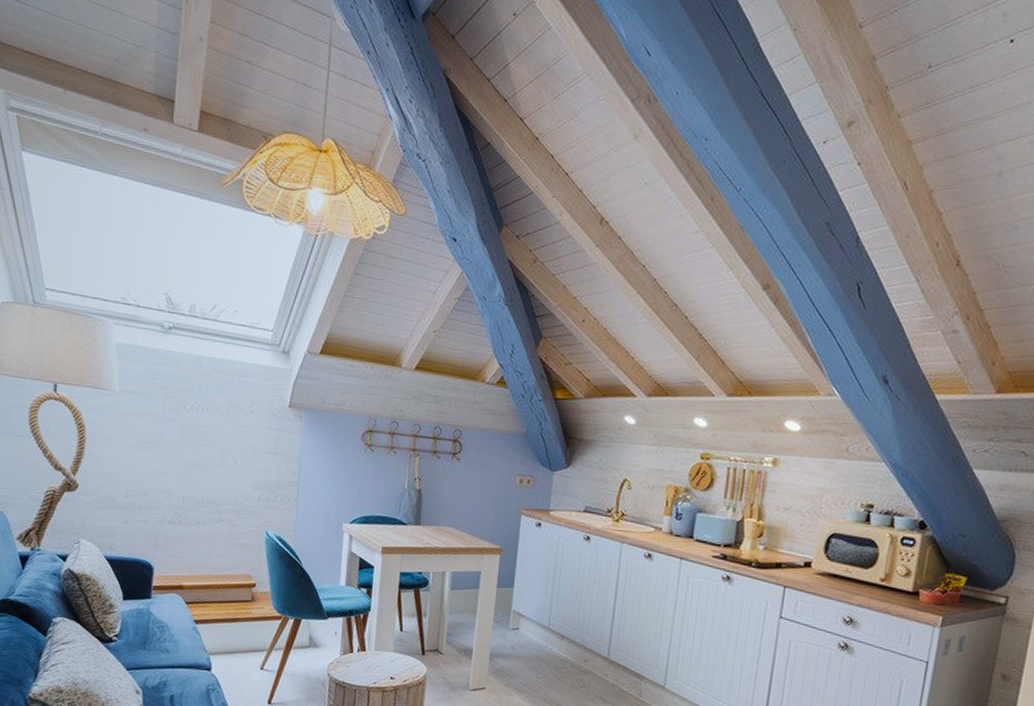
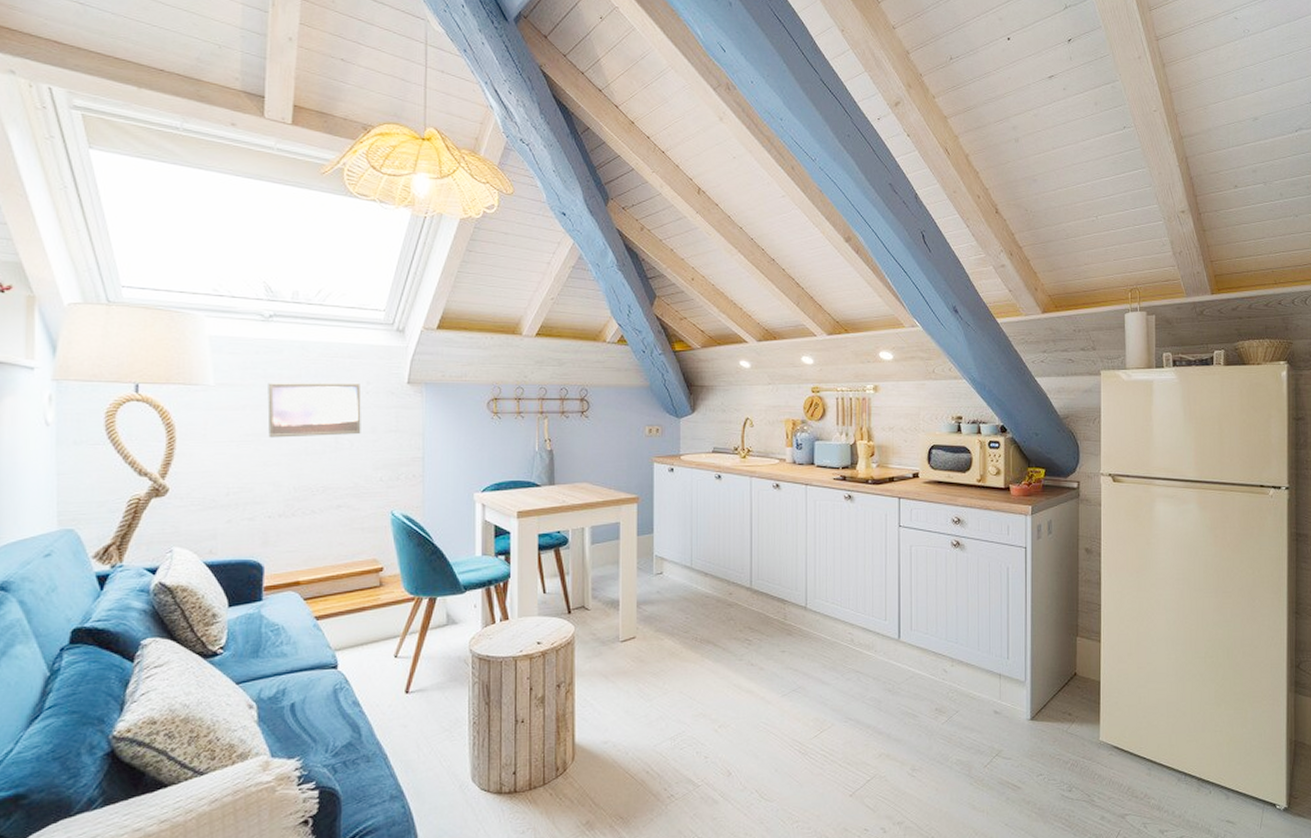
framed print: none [163,394,246,453] -> present [267,383,361,438]

